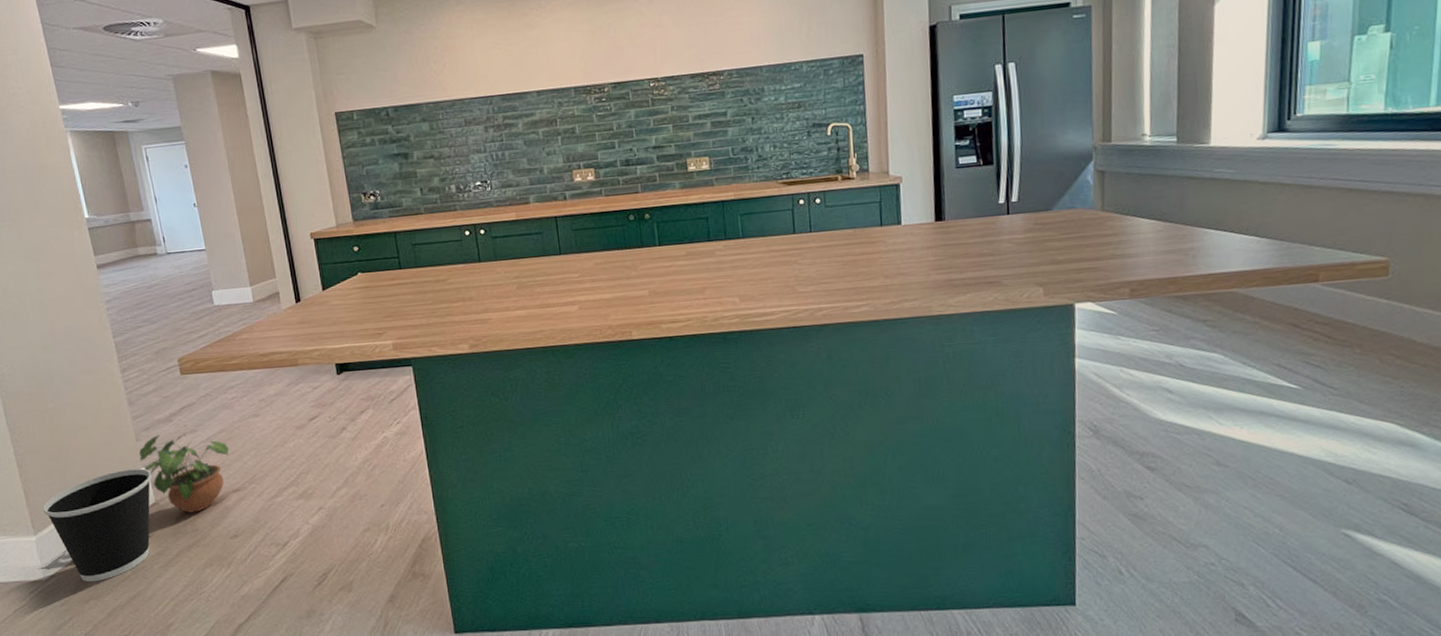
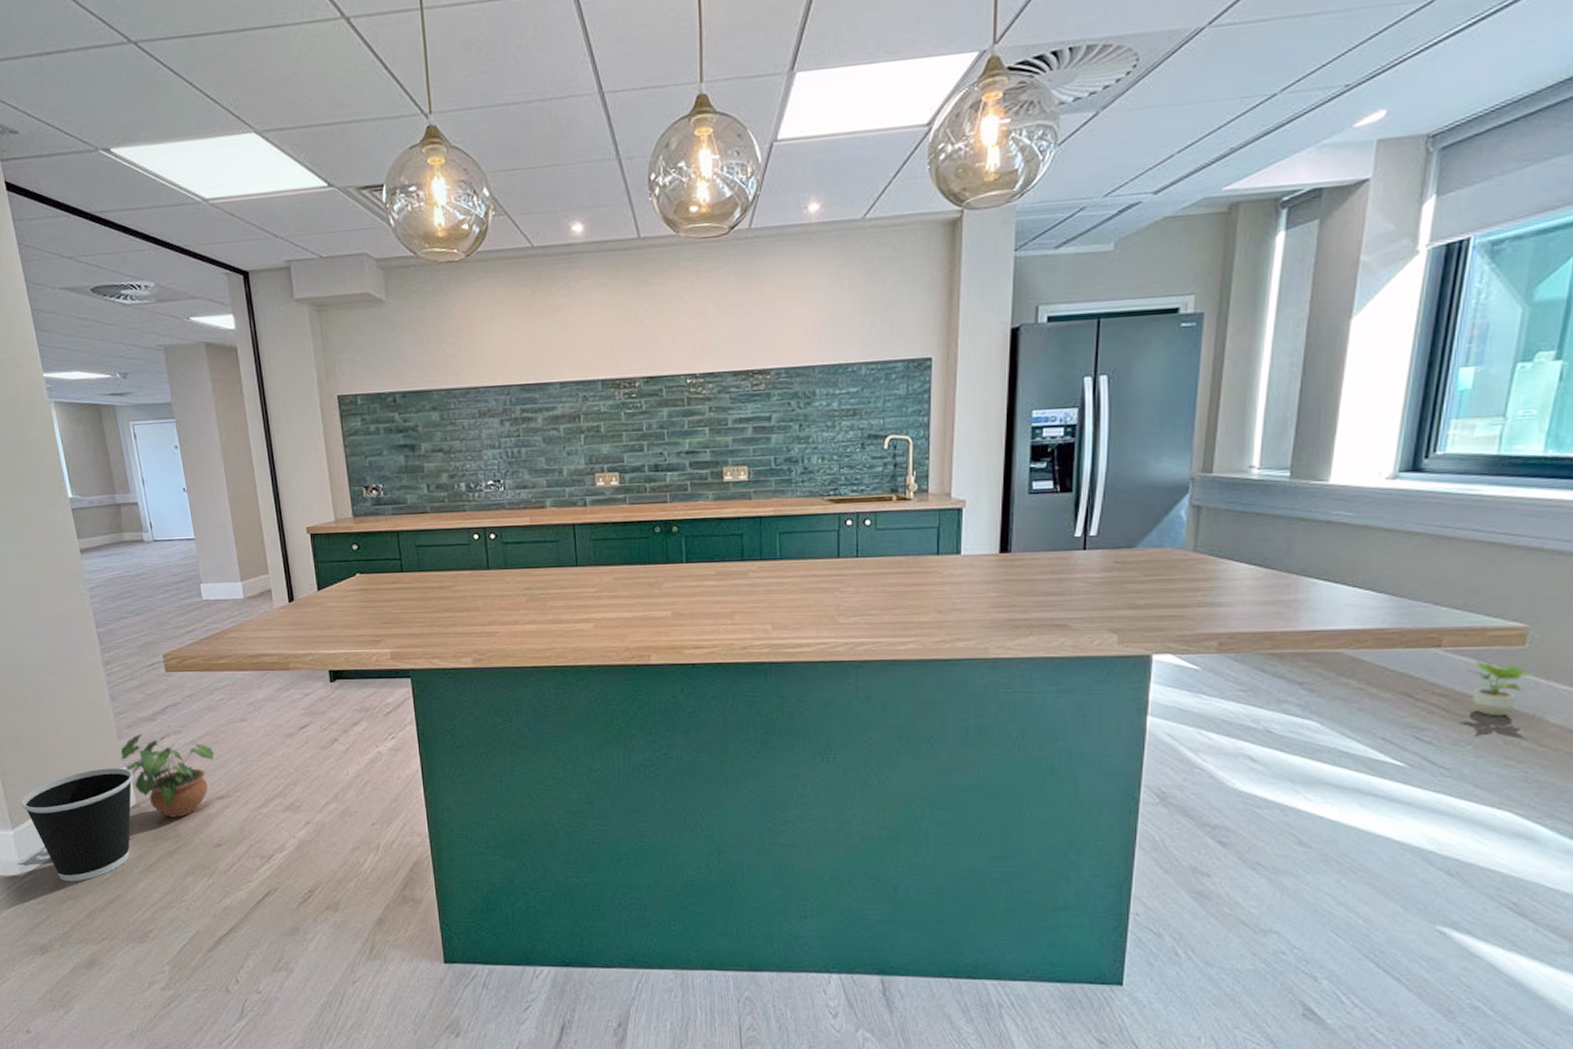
potted plant: none [1343,291,1399,340] -> present [1467,660,1535,717]

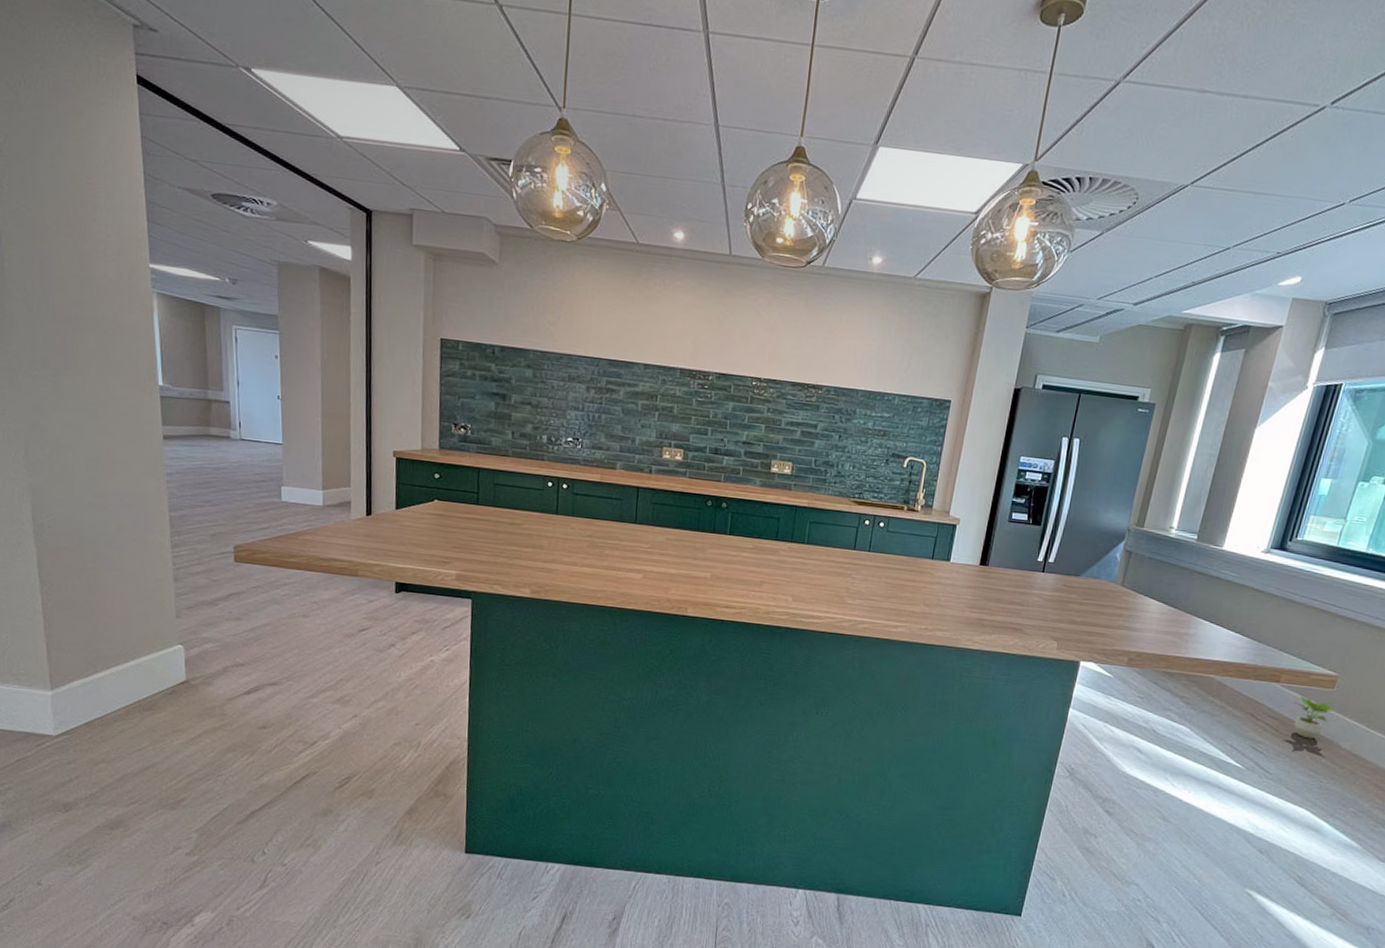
wastebasket: present [21,768,133,882] -> none [64,643,186,747]
potted plant: present [120,734,214,818] -> none [176,616,272,698]

